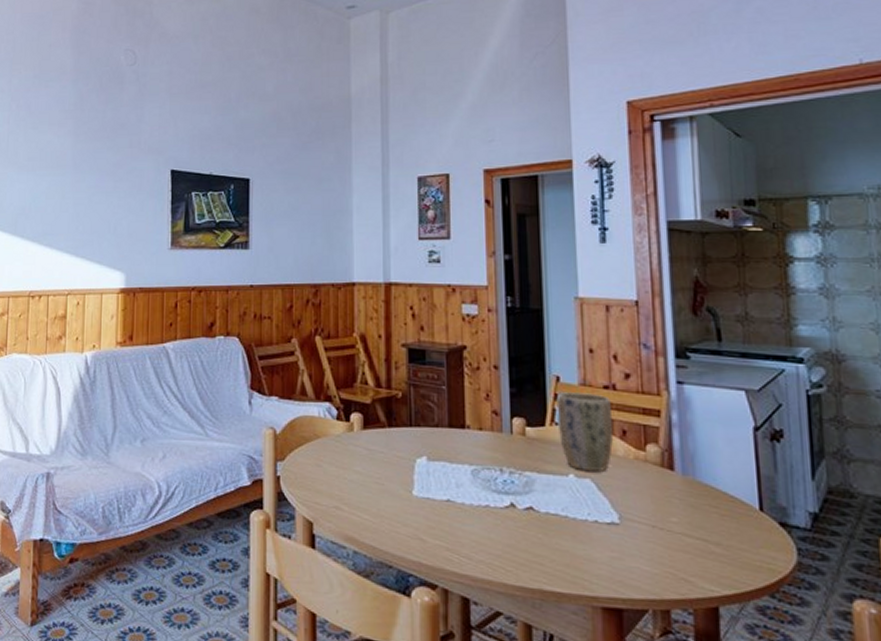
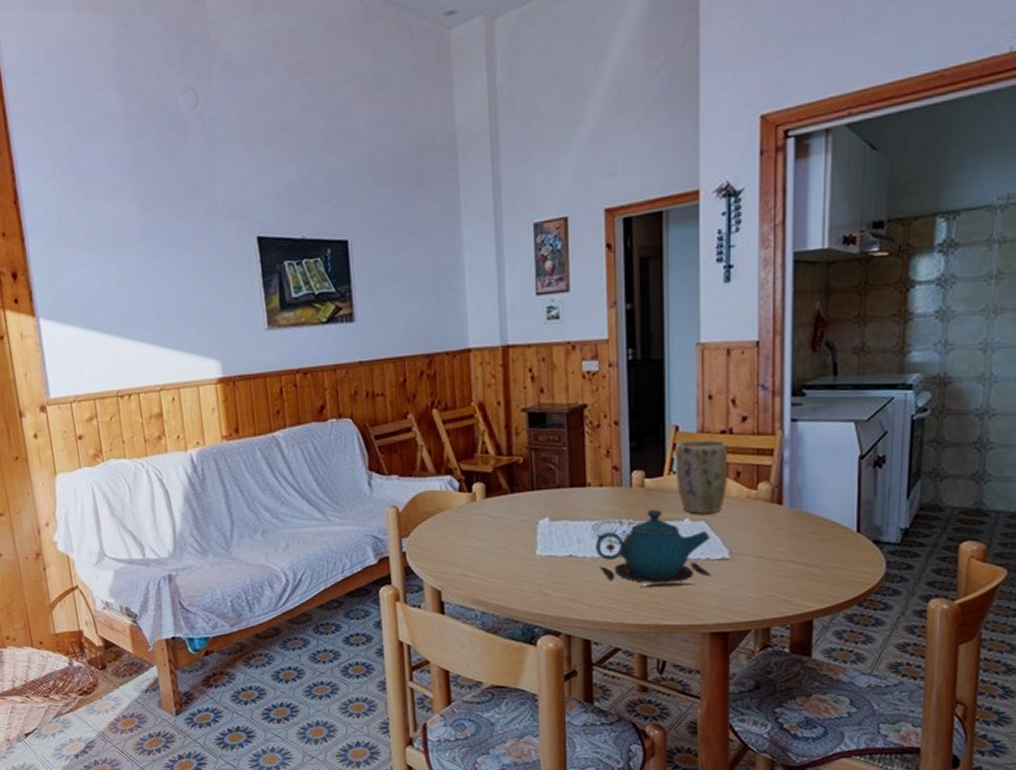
teapot: none [475,461,602,551] -> present [596,510,712,589]

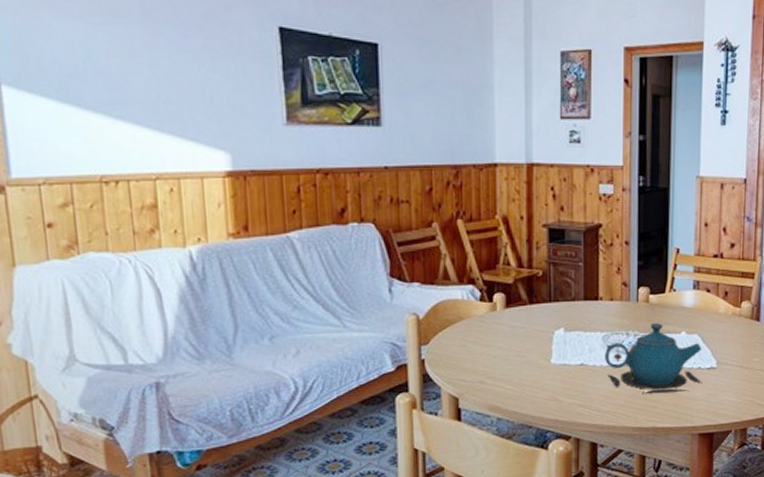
plant pot: present [676,439,728,514] -> none [676,262,719,328]

